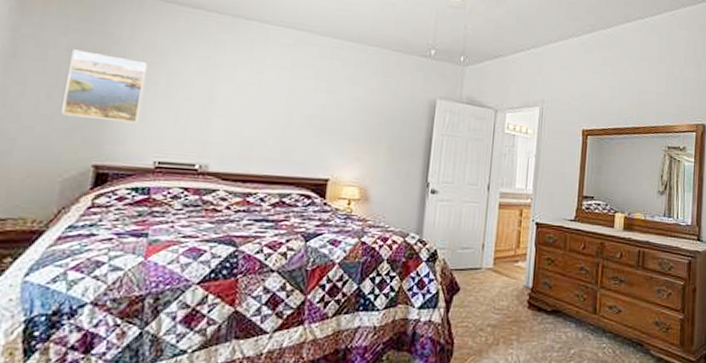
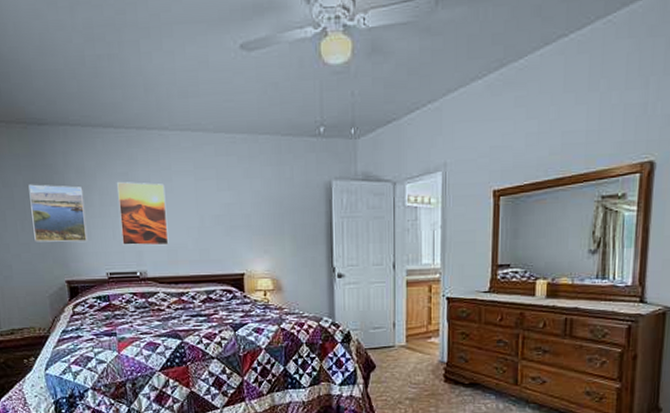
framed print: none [184,65,253,140] -> present [117,182,169,246]

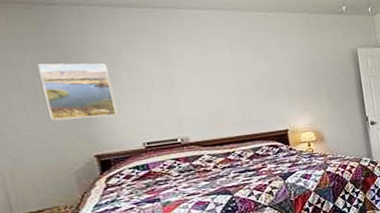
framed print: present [117,182,169,246] -> none [147,56,210,116]

